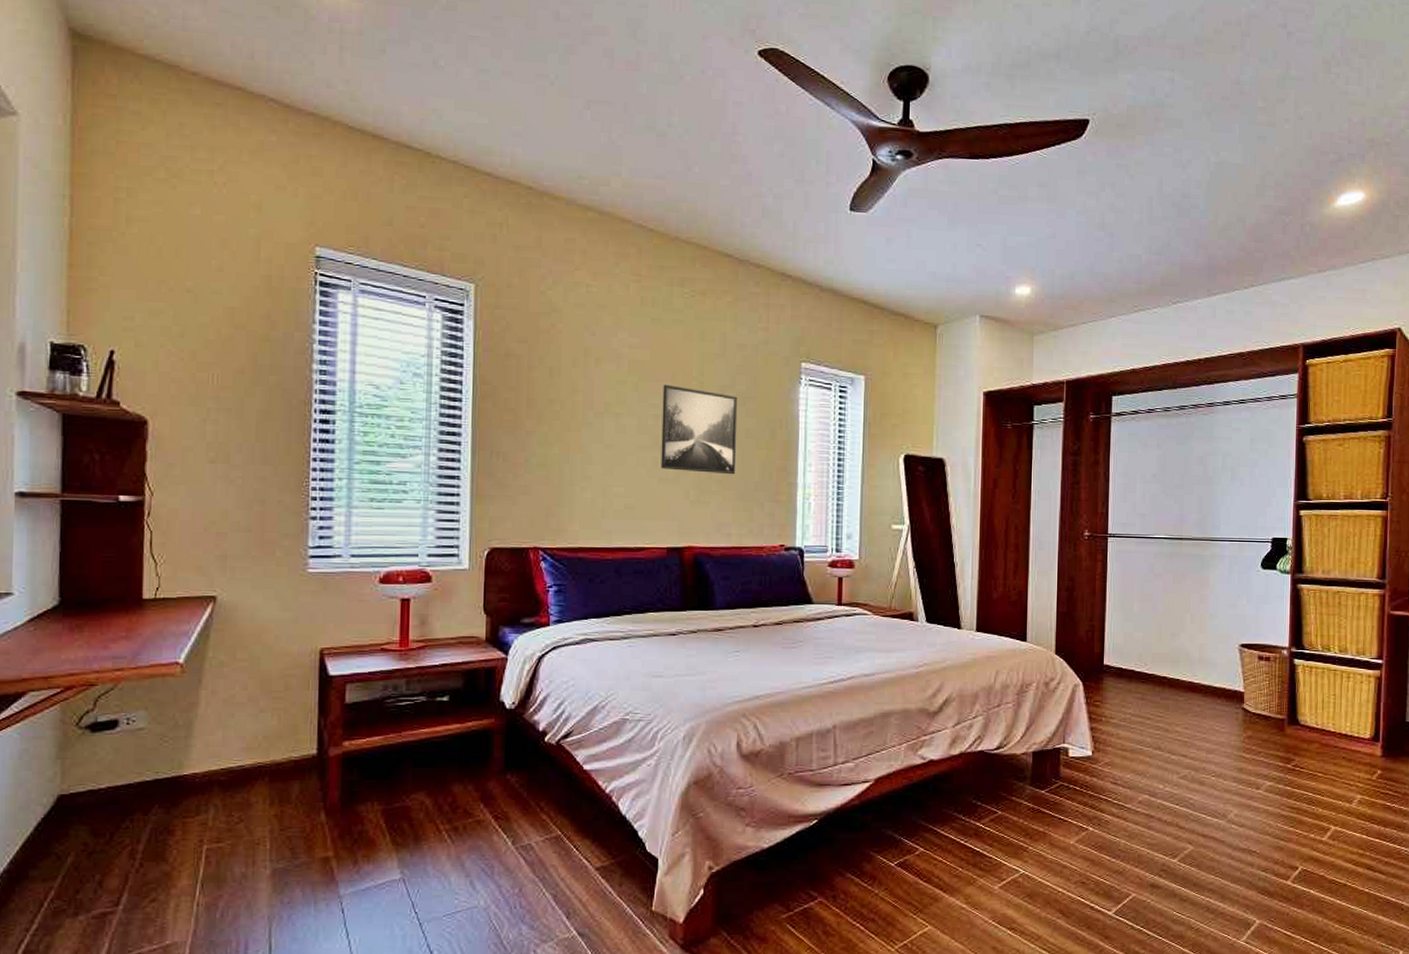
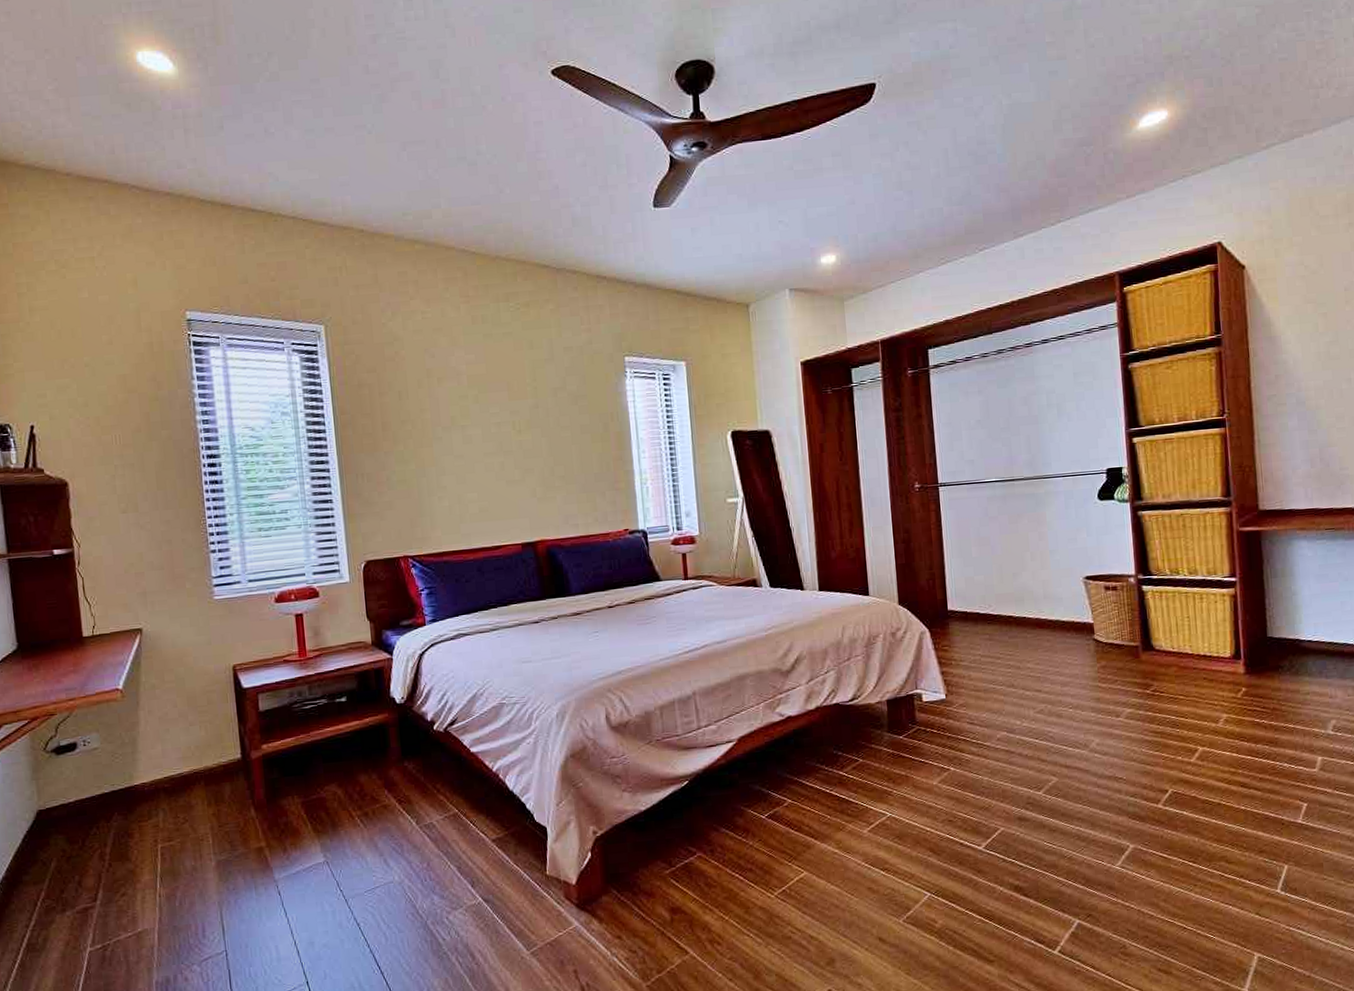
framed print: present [661,384,738,475] -> none [500,393,576,472]

